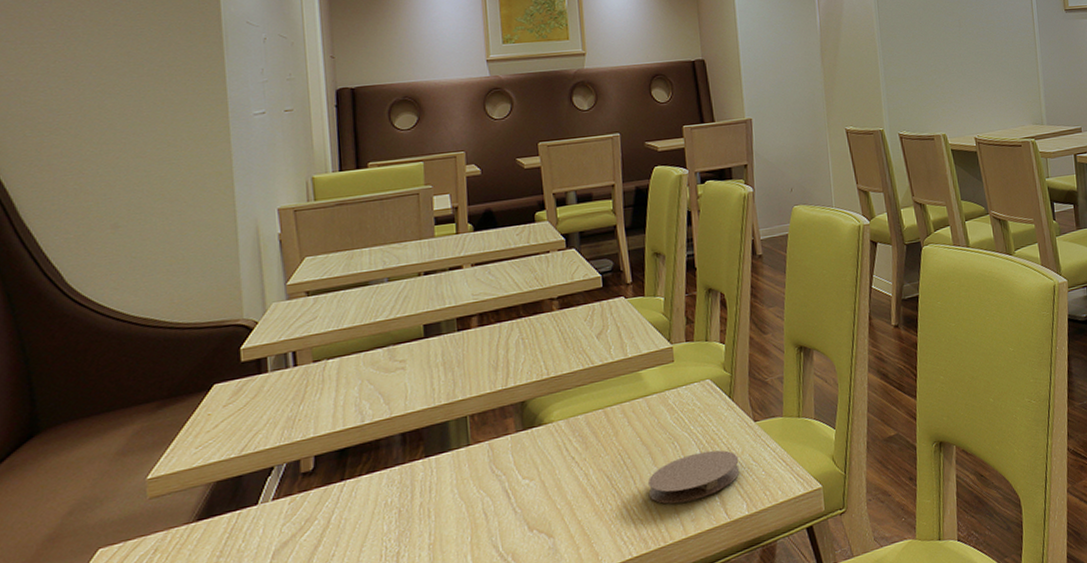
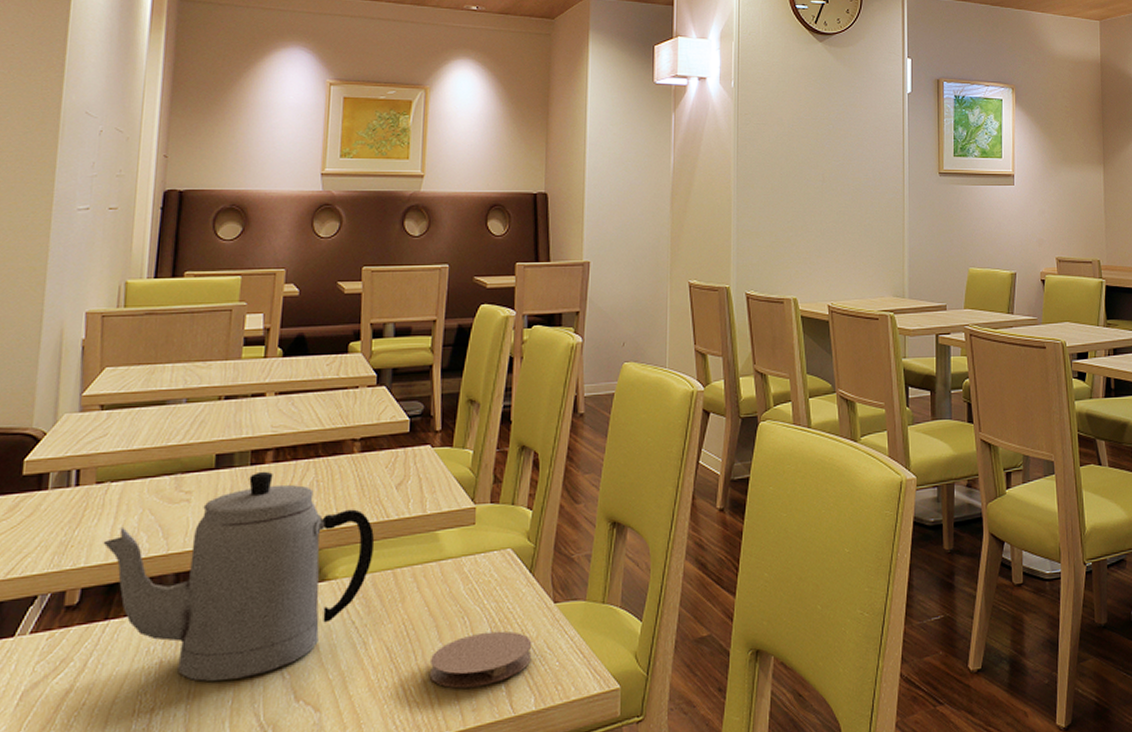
teapot: none [328,335,584,524] -> present [103,471,375,682]

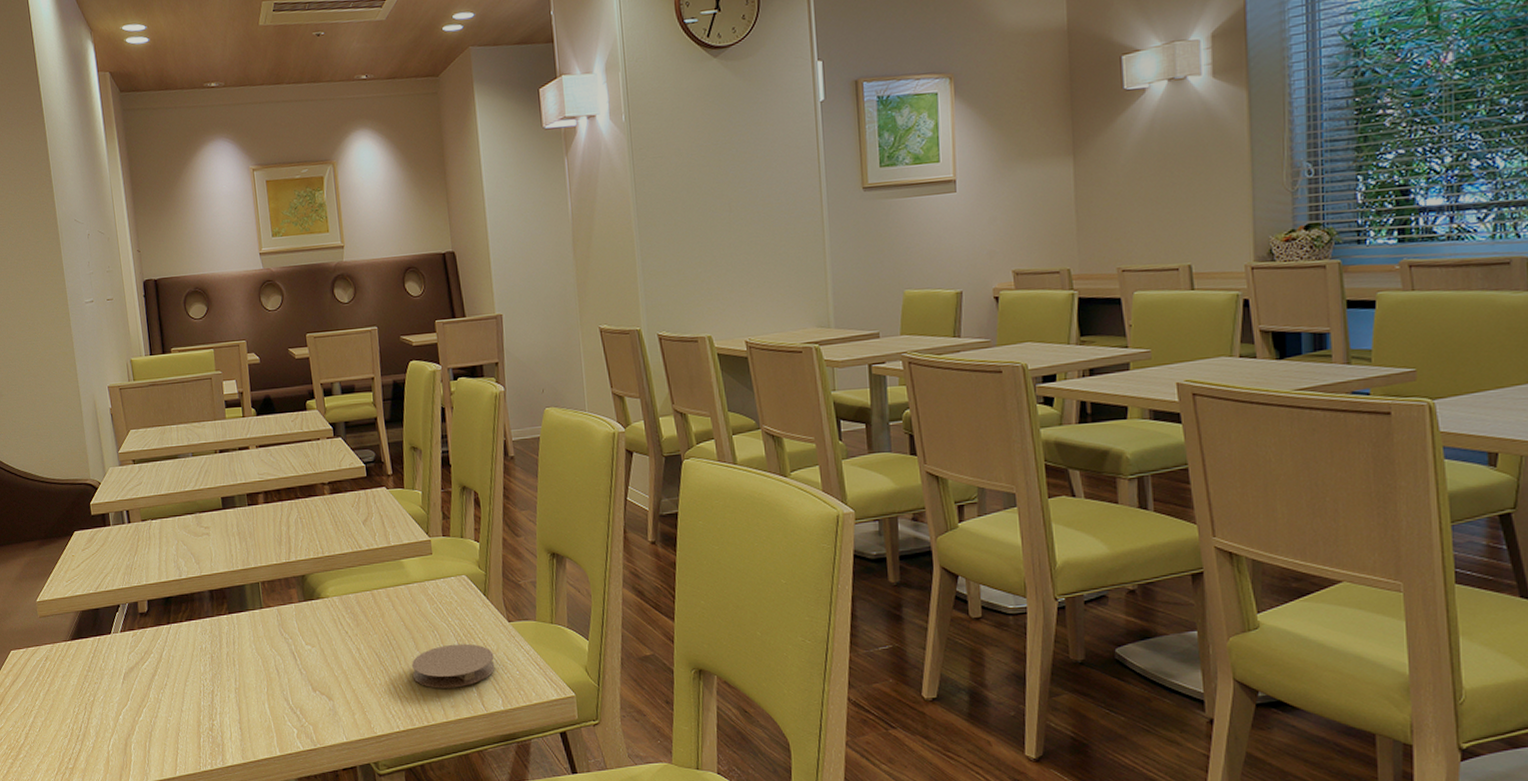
teapot: present [103,471,375,682] -> none [155,510,354,674]

